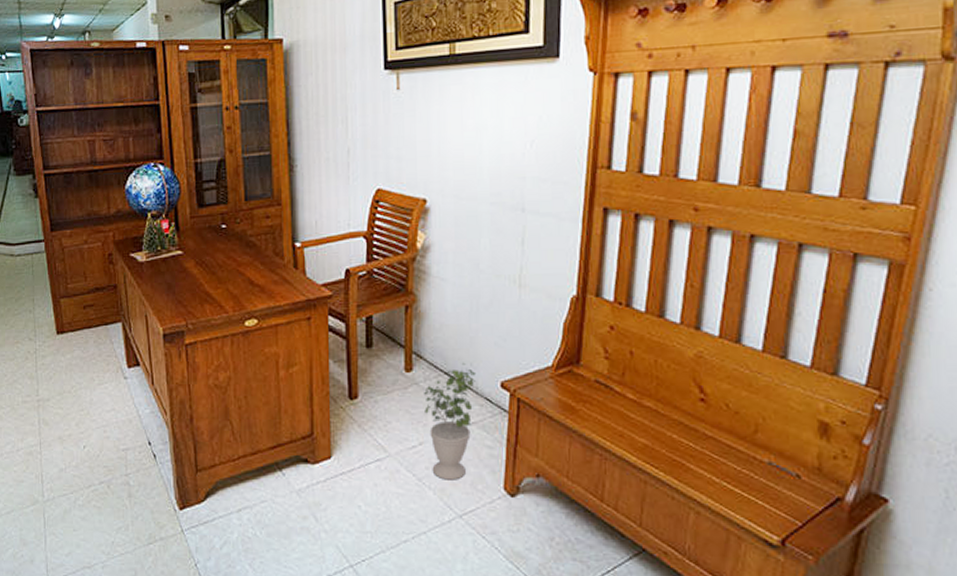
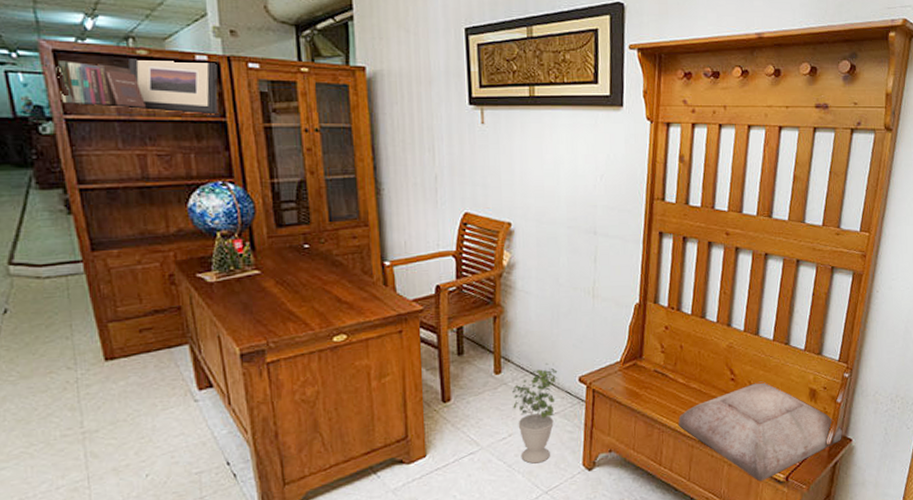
books: none [32,58,96,98] -> present [56,60,145,109]
picture frame: none [84,40,154,99] -> present [129,47,218,115]
cushion: none [627,405,872,541] -> present [678,381,842,482]

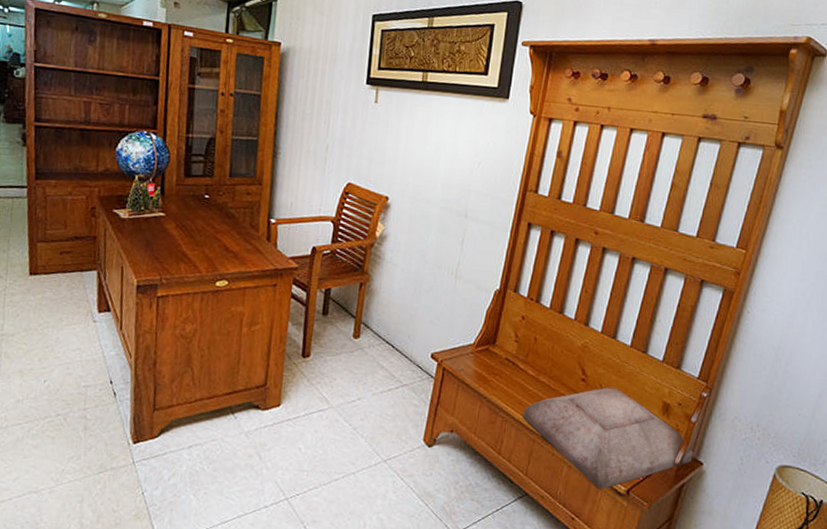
books: present [56,60,145,109] -> none [35,17,98,63]
picture frame: present [129,47,218,115] -> none [85,11,159,74]
potted plant: present [512,362,558,464] -> none [365,334,413,431]

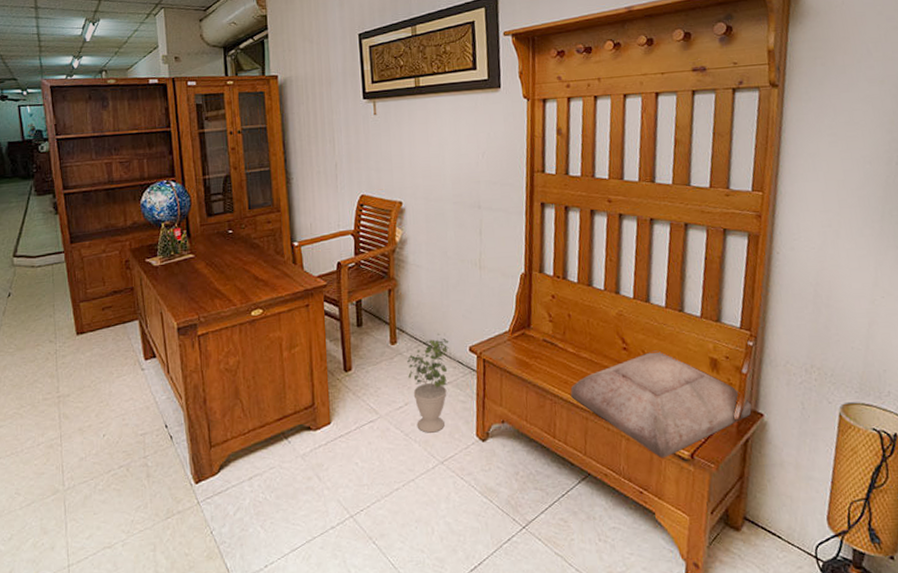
potted plant: none [365,334,413,431] -> present [407,333,450,433]

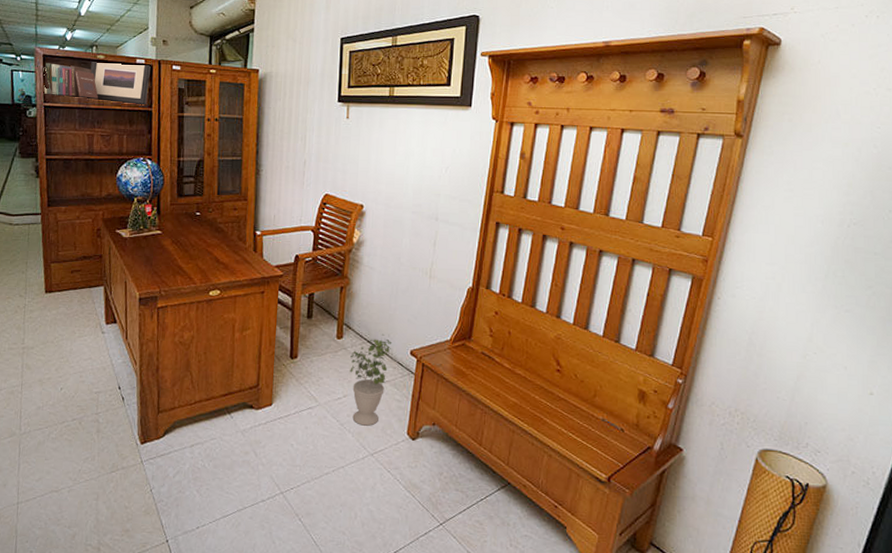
books: none [52,93,112,127] -> present [43,63,98,100]
picture frame: none [101,77,165,127] -> present [87,53,151,106]
cushion: present [570,350,752,458] -> none [501,376,672,478]

